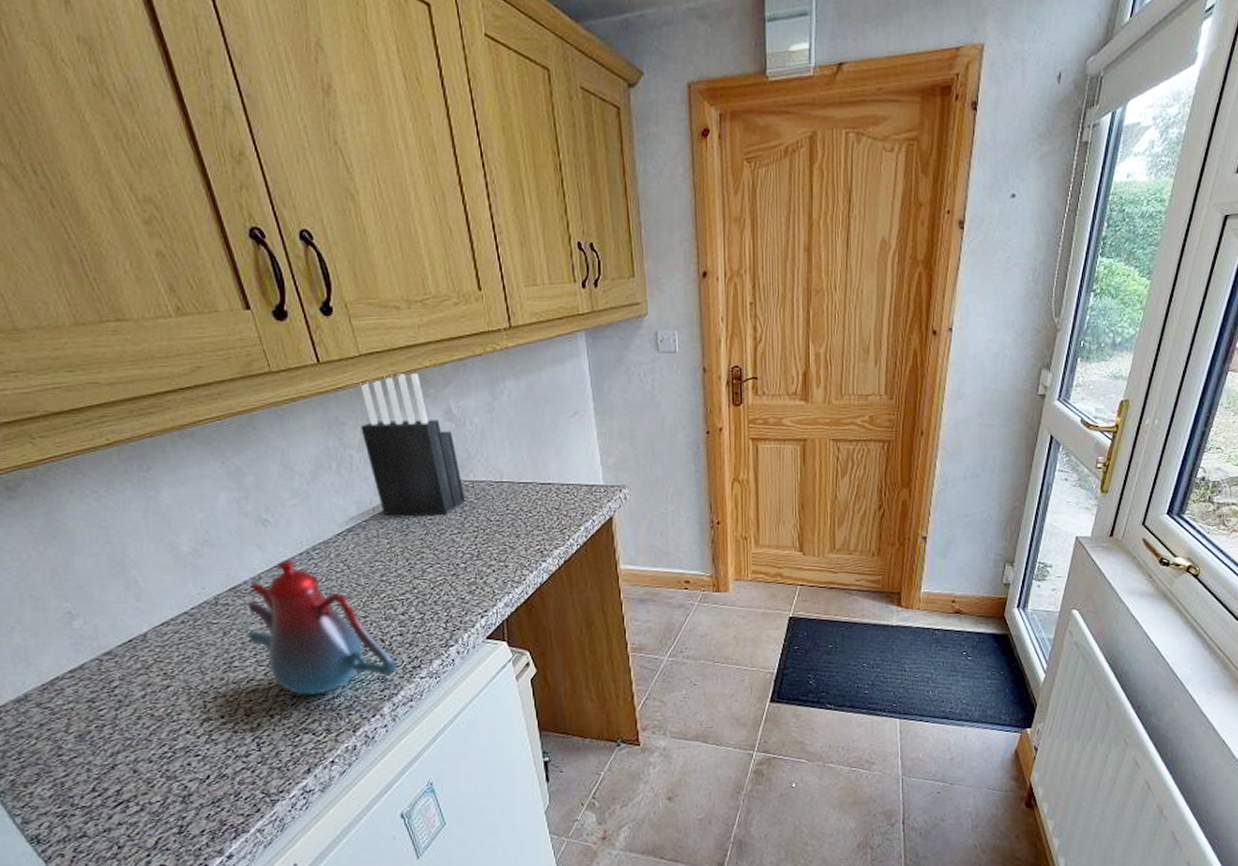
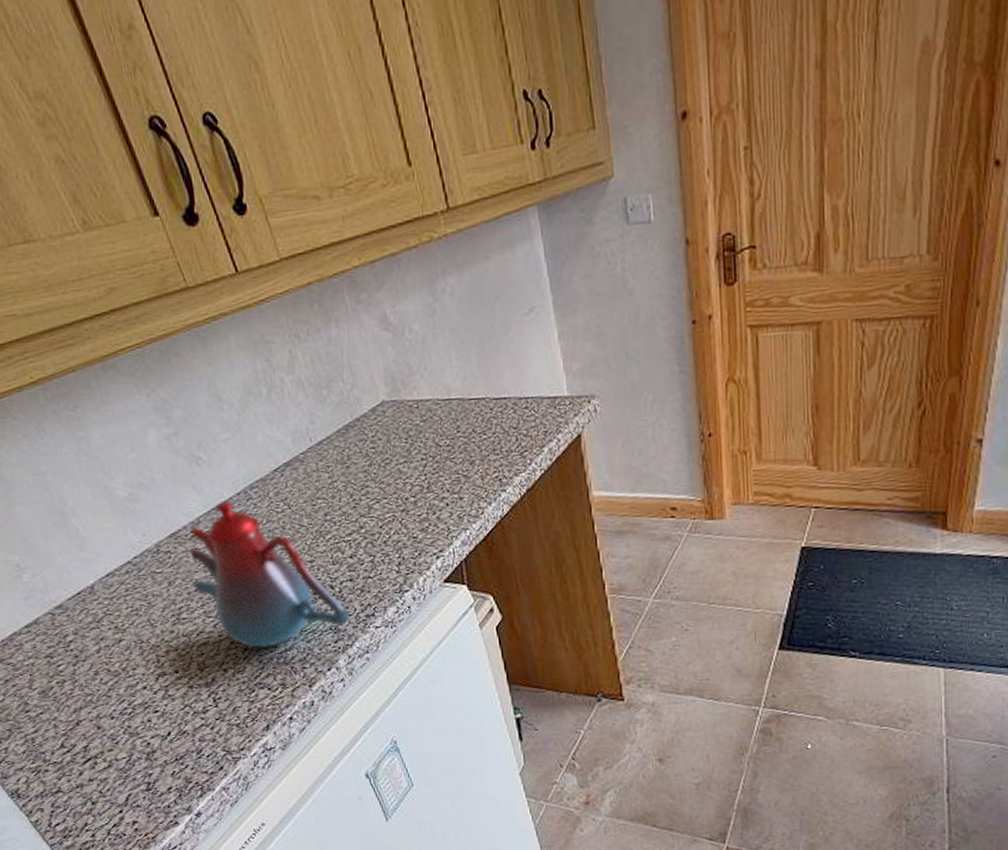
knife block: present [360,373,466,516] -> none [284,276,411,446]

